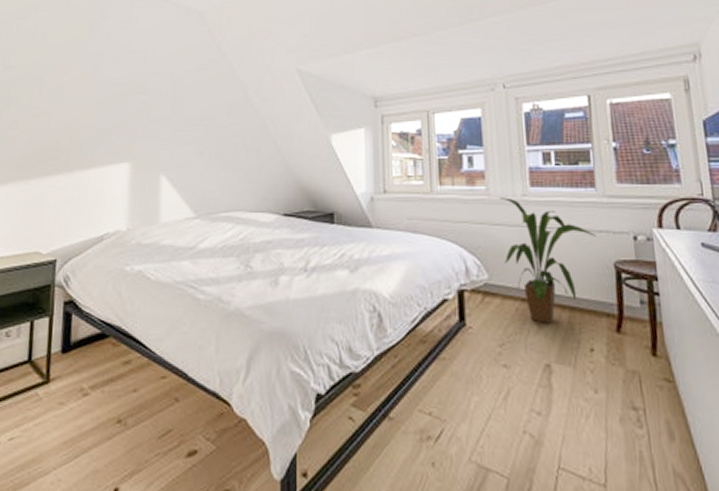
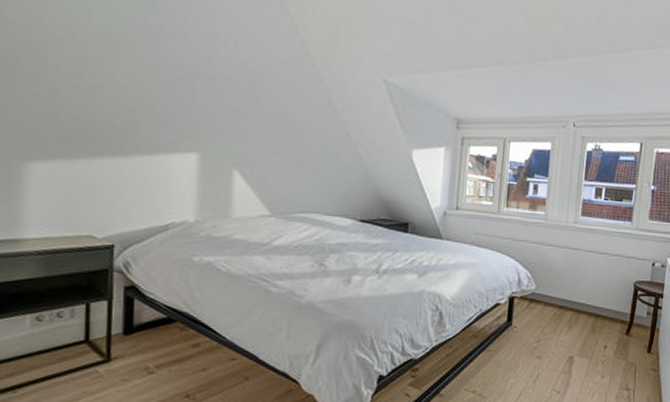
house plant: present [500,197,597,323] -> none [550,223,625,326]

